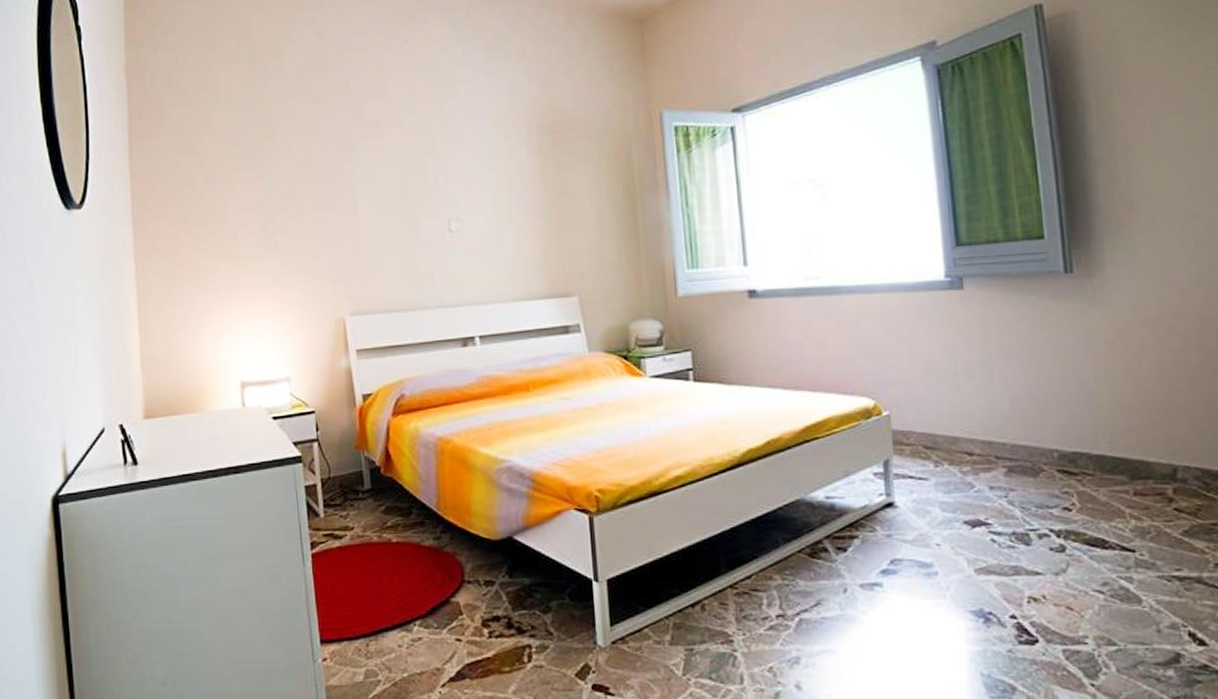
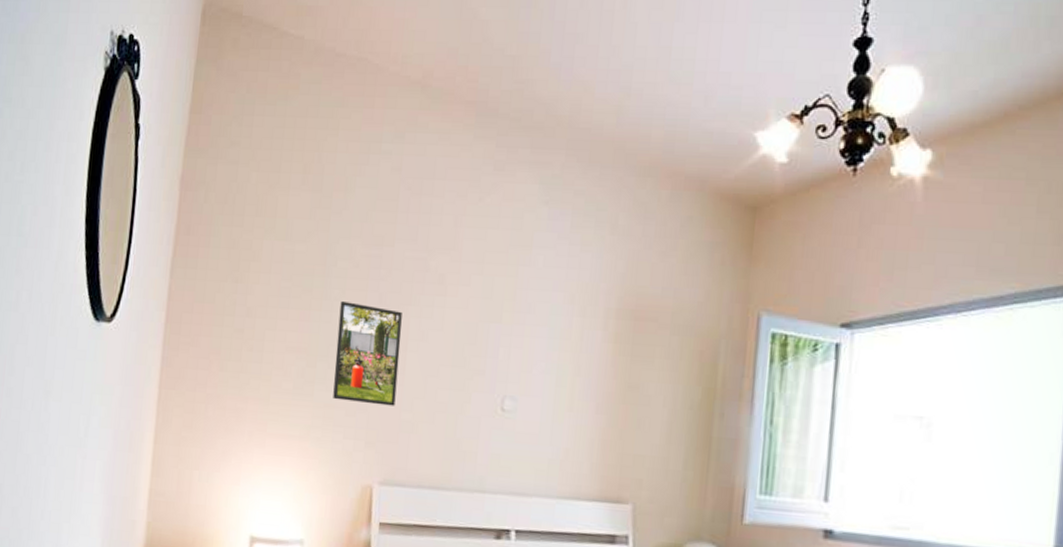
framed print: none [289,156,353,246] -> present [333,301,402,406]

